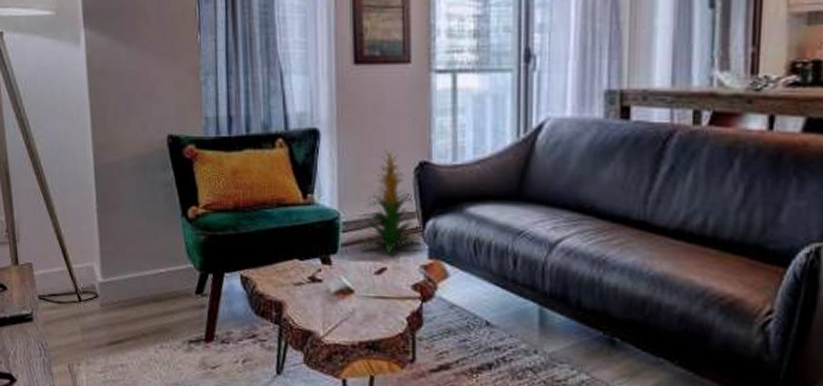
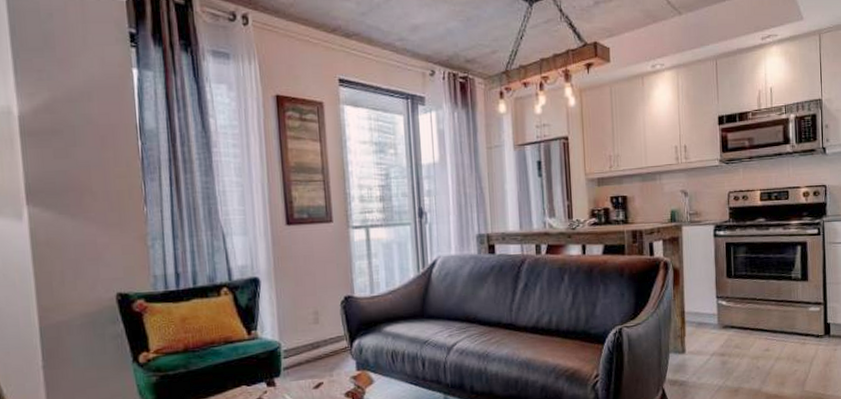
indoor plant: present [359,150,424,254] -> none [298,289,353,371]

